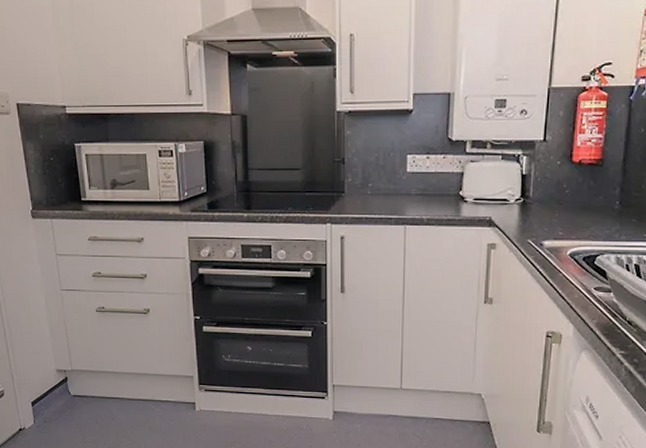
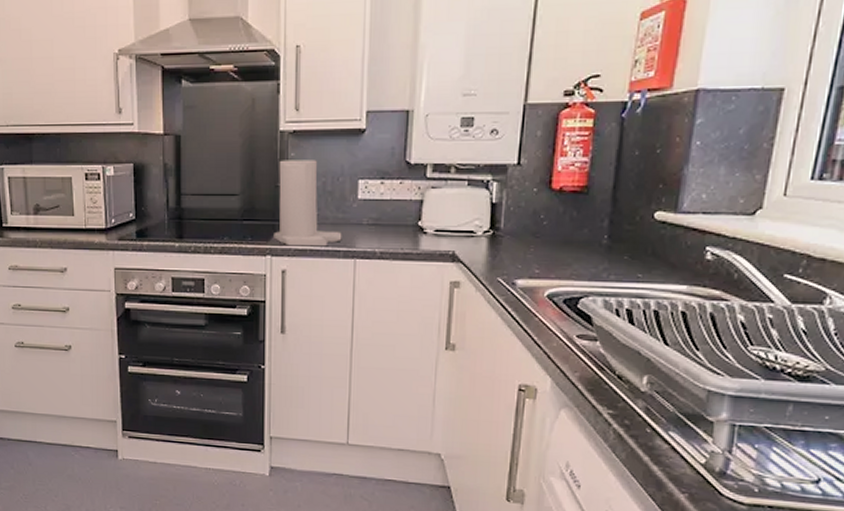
paper towel: none [333,137,394,215] -> present [274,160,342,247]

